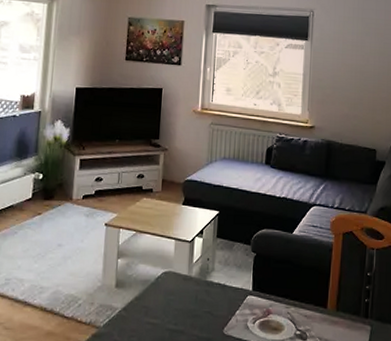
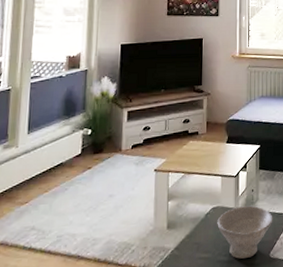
bowl: none [168,274,229,330] -> present [217,205,273,259]

